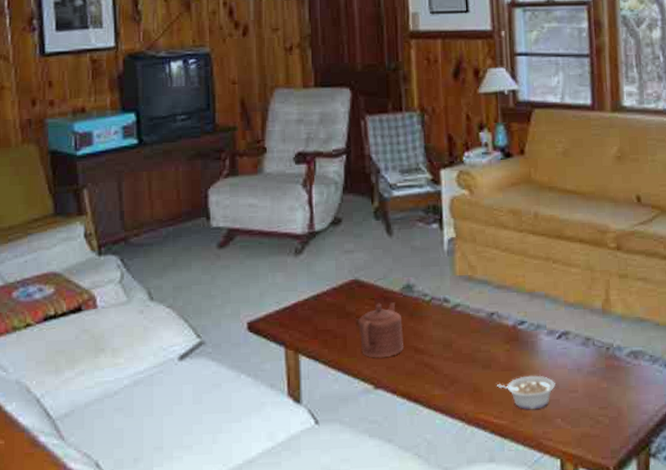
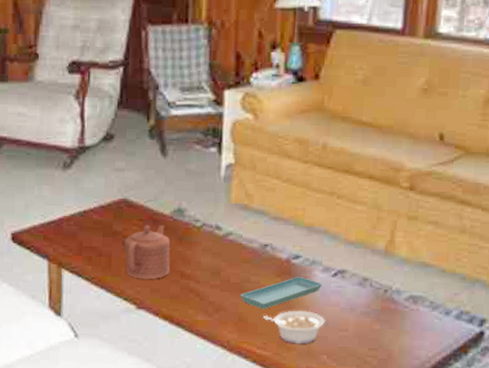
saucer: none [473,341,549,378] -> present [241,276,322,310]

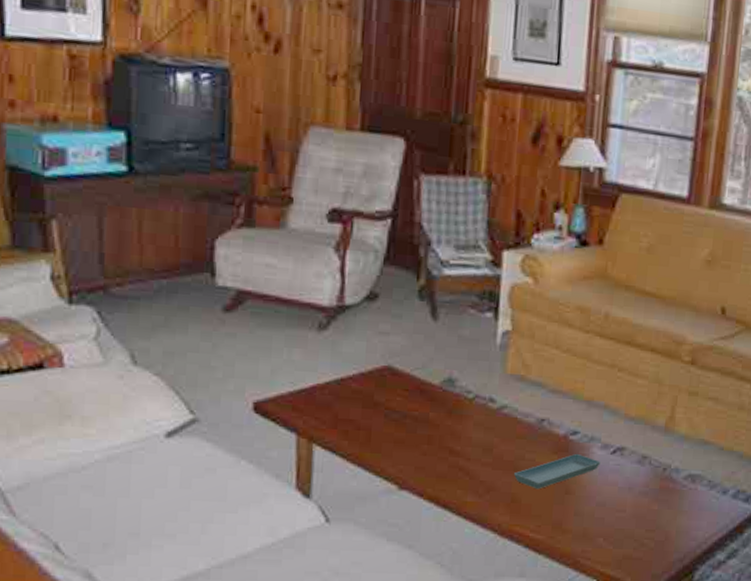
teapot: present [124,224,171,280] -> none [386,395,439,457]
legume: present [263,310,325,345] -> none [538,490,603,527]

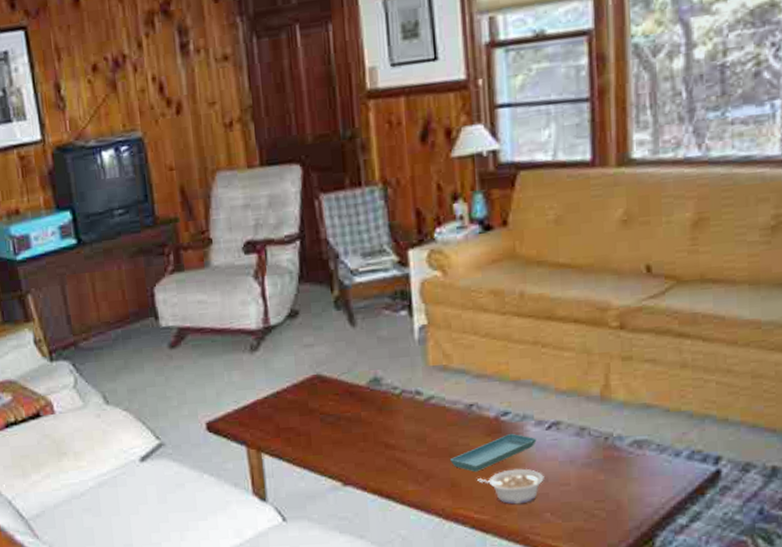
legume: none [538,490,603,527] -> present [477,468,544,505]

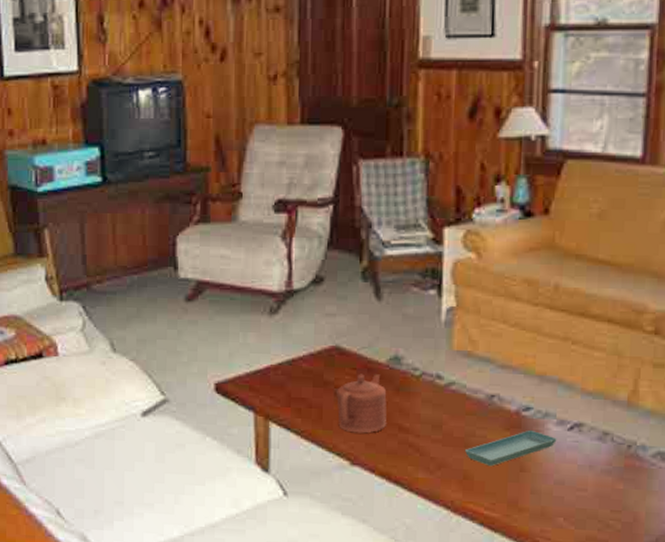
teapot: none [322,397,374,455] -> present [336,373,387,434]
legume: present [477,468,544,505] -> none [491,467,561,505]

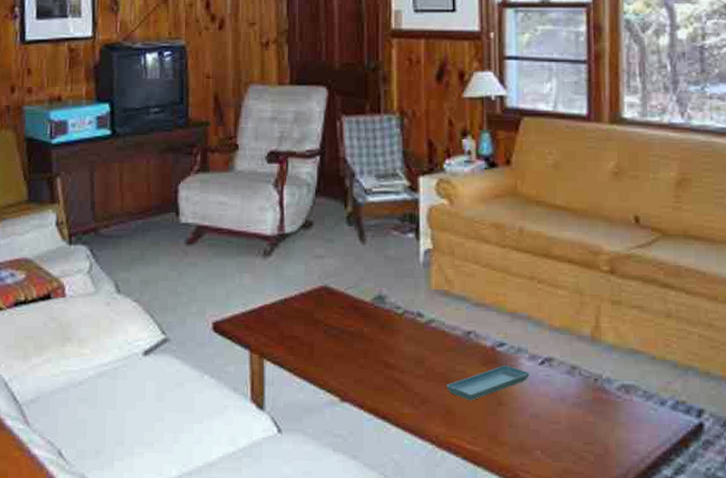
teapot: present [336,373,387,434] -> none [326,312,374,370]

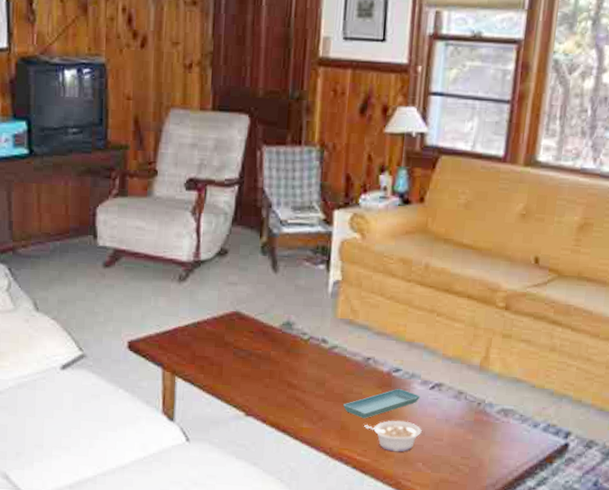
legume: none [472,401,536,439] -> present [364,420,422,452]

